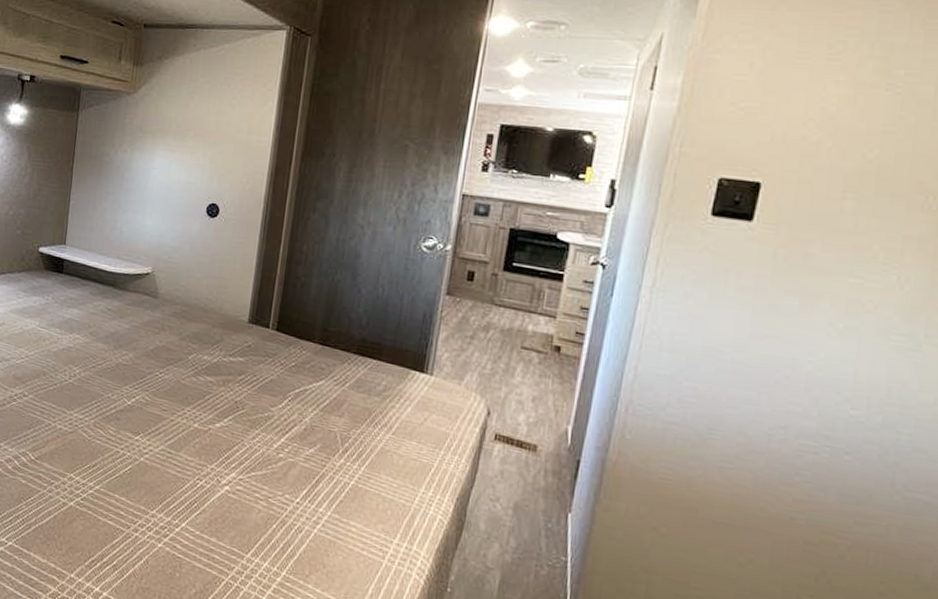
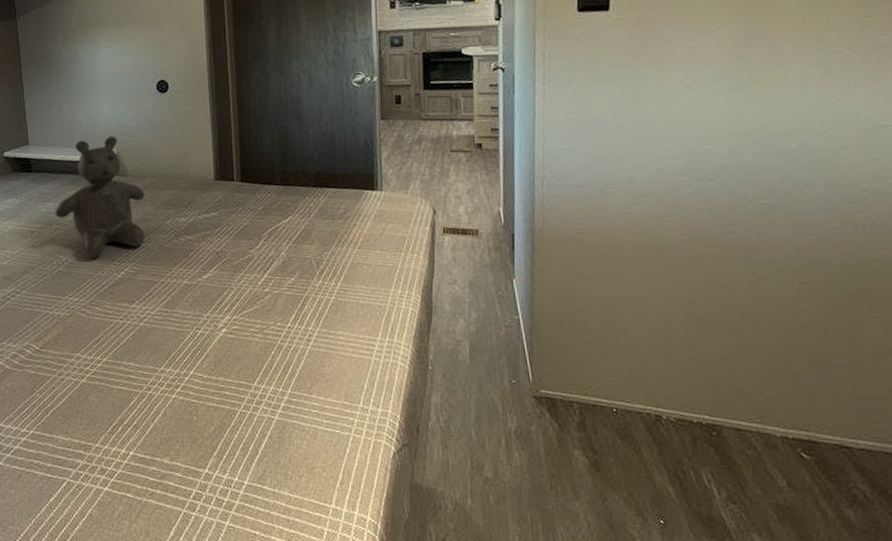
teddy bear: none [77,250,173,379] -> present [55,135,146,259]

